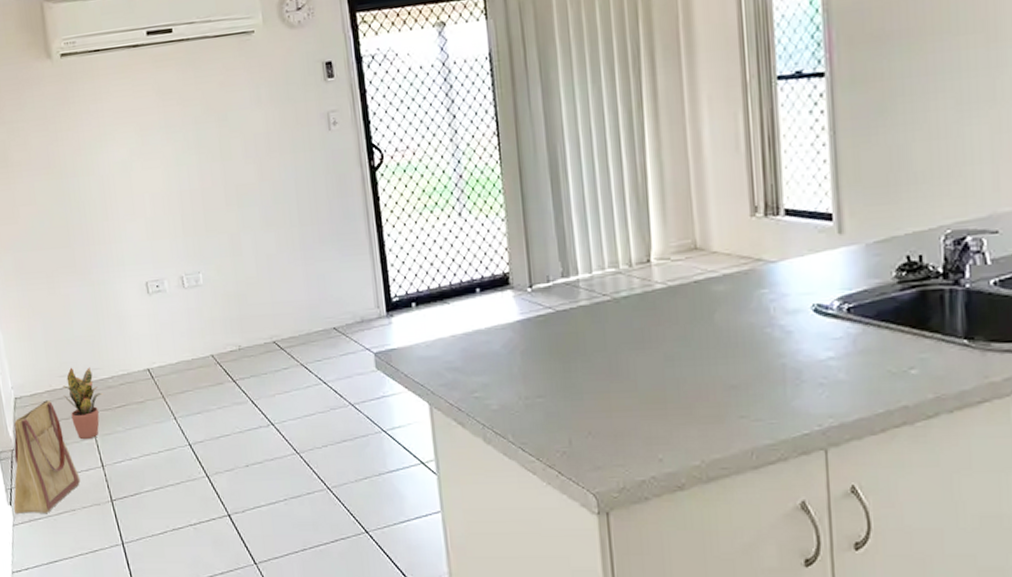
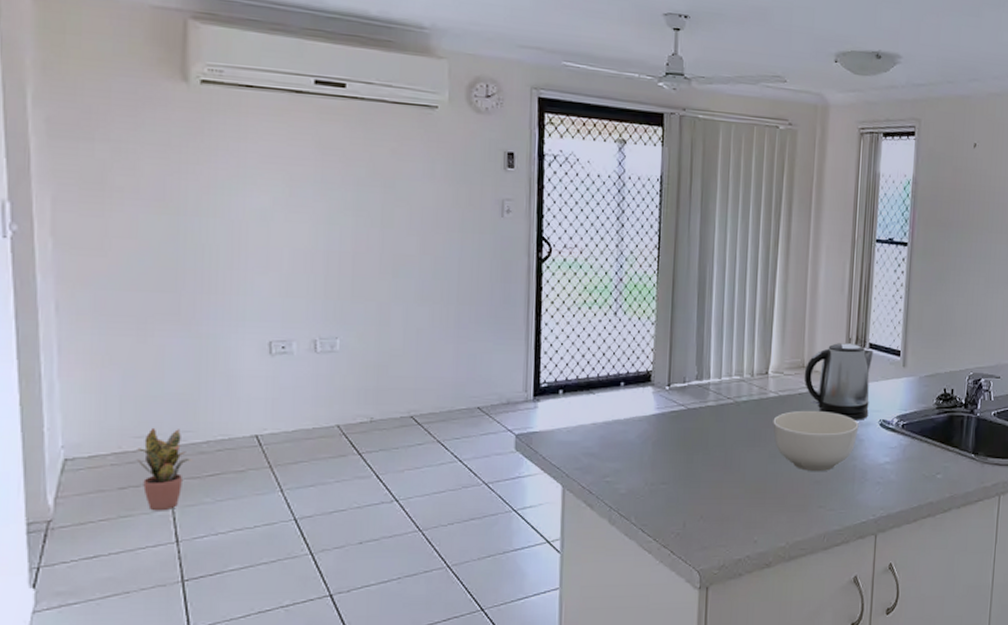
shopping bag: present [13,400,81,514] -> none [37,464,143,598]
bowl: none [664,299,783,375] -> present [773,410,859,472]
kettle: none [697,211,795,308] -> present [804,342,874,420]

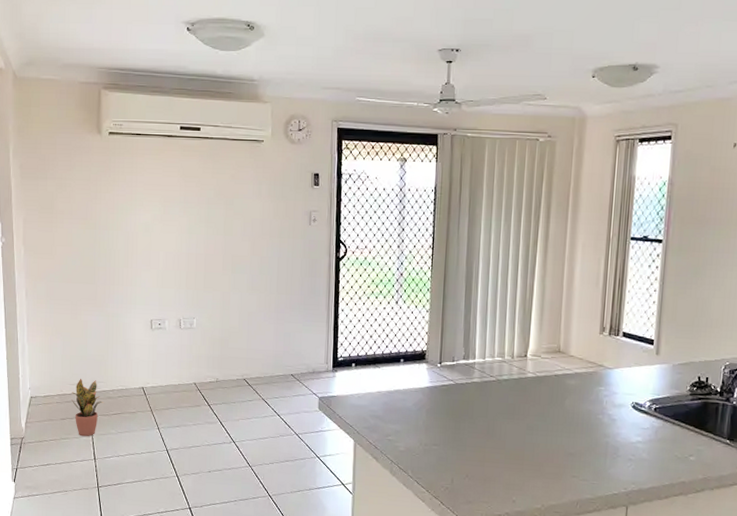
bowl: present [773,410,859,472] -> none [531,390,612,446]
kettle: present [804,342,874,420] -> none [559,330,627,402]

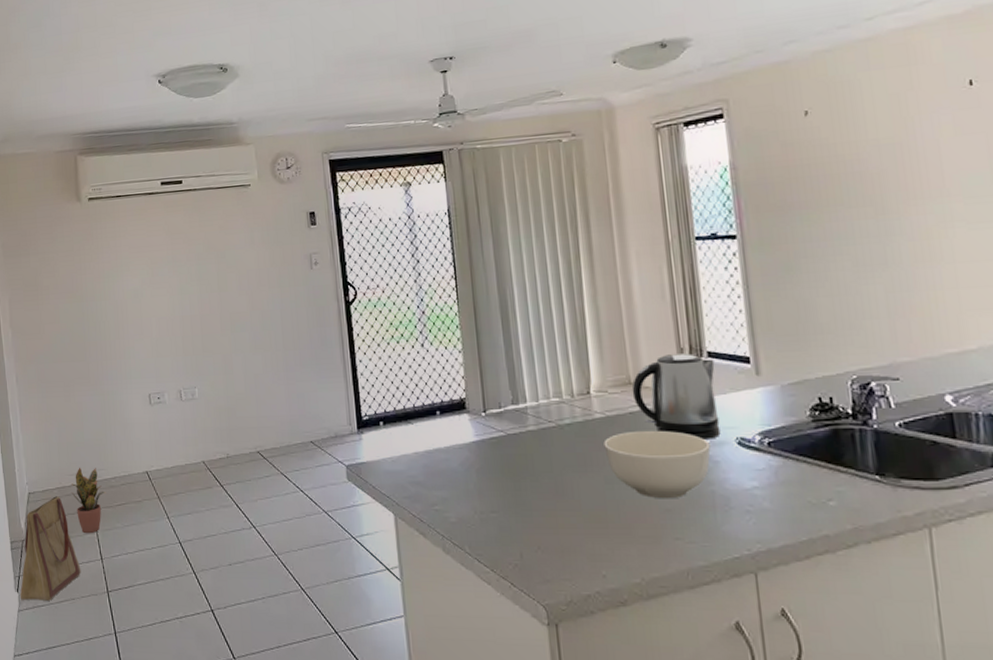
shopping bag: none [16,402,75,491] -> present [20,496,81,601]
bowl: none [531,390,612,446] -> present [603,430,711,499]
kettle: none [559,330,627,402] -> present [631,352,721,439]

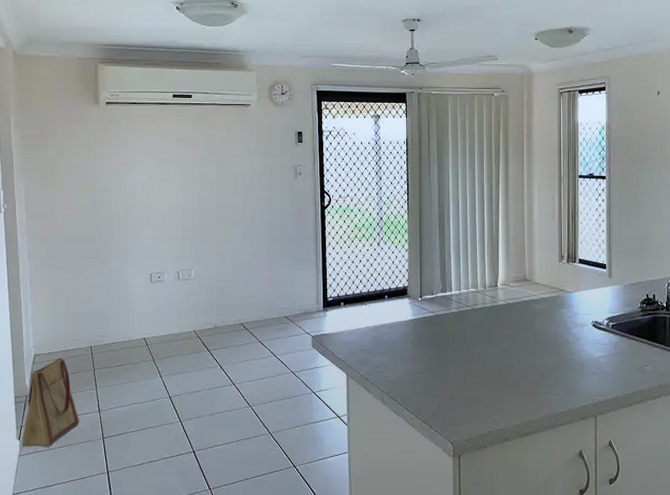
potted plant: present [71,467,107,534] -> none [75,333,107,390]
bowl: present [603,430,711,499] -> none [504,314,575,364]
kettle: present [631,352,721,439] -> none [526,259,583,322]

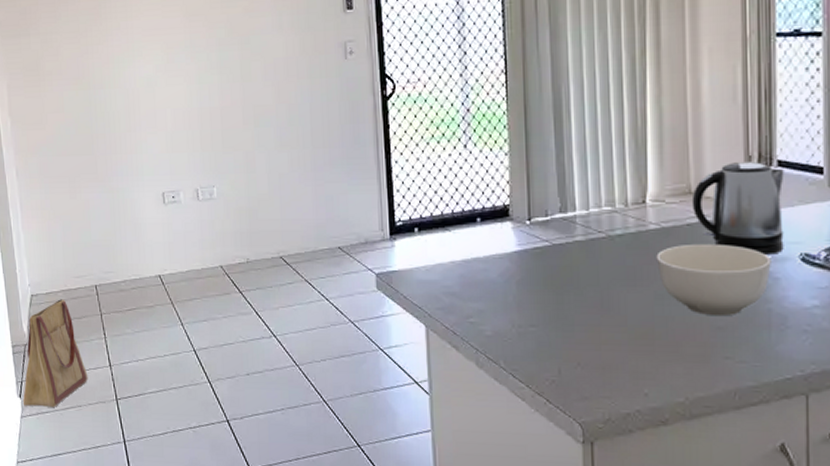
bowl: none [504,314,575,364] -> present [656,243,771,317]
kettle: none [526,259,583,322] -> present [691,161,784,255]

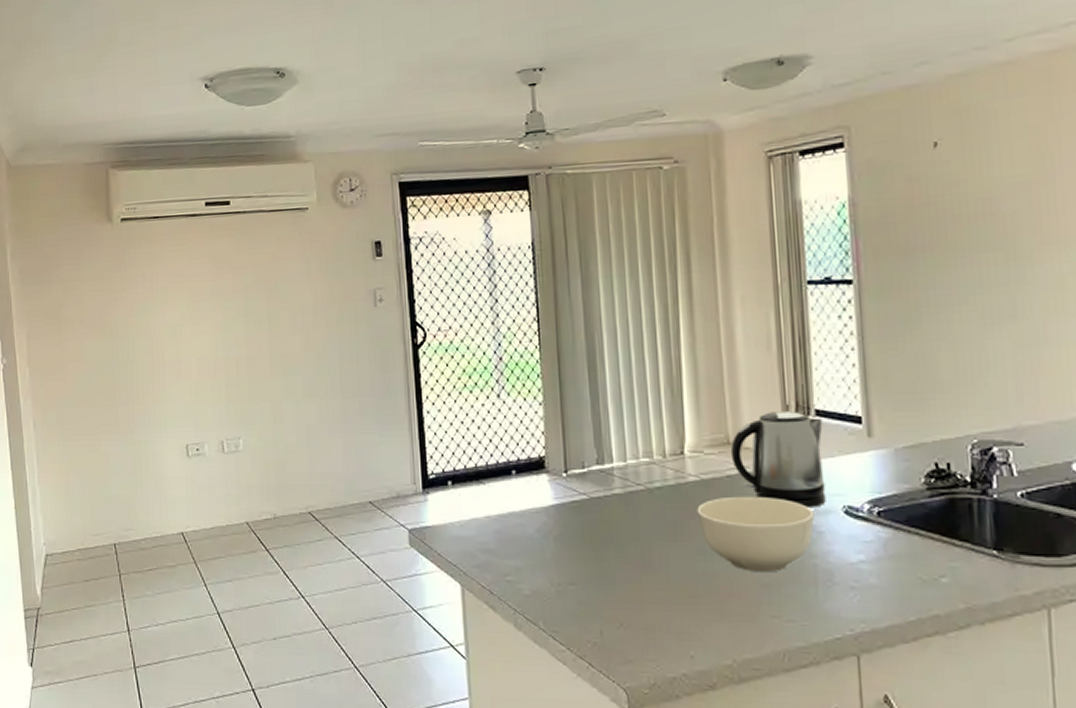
shopping bag: present [22,299,88,407] -> none [34,559,105,677]

